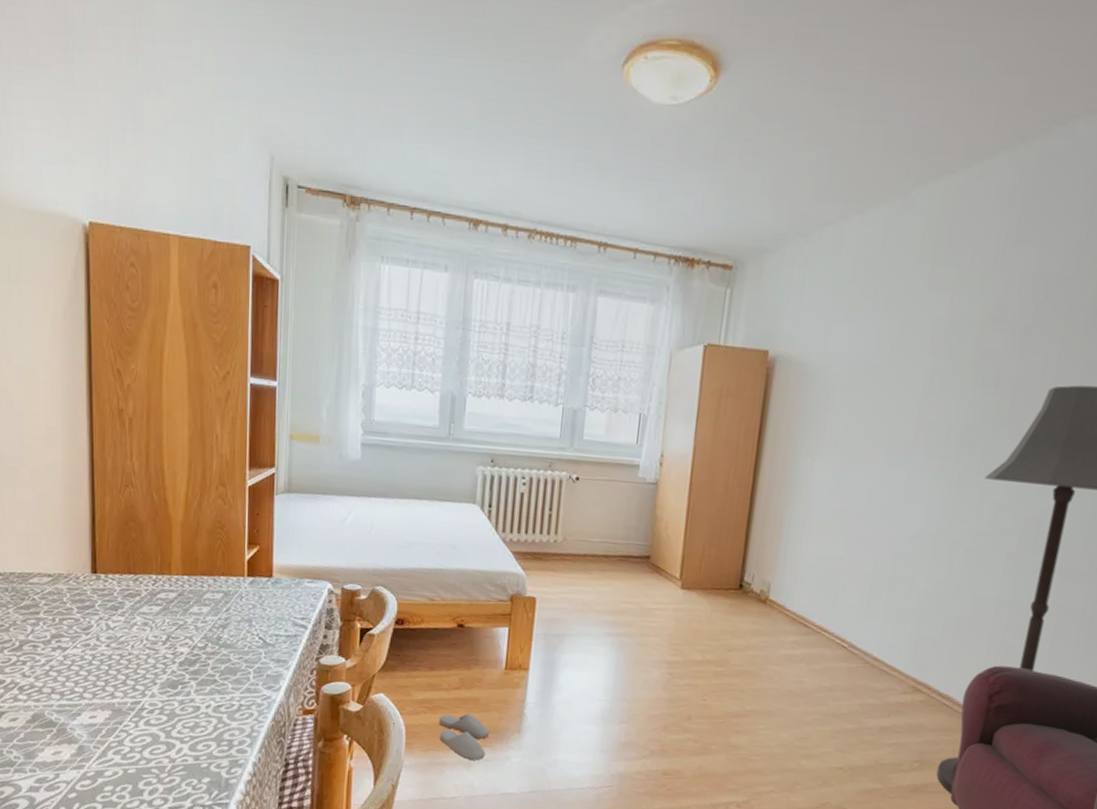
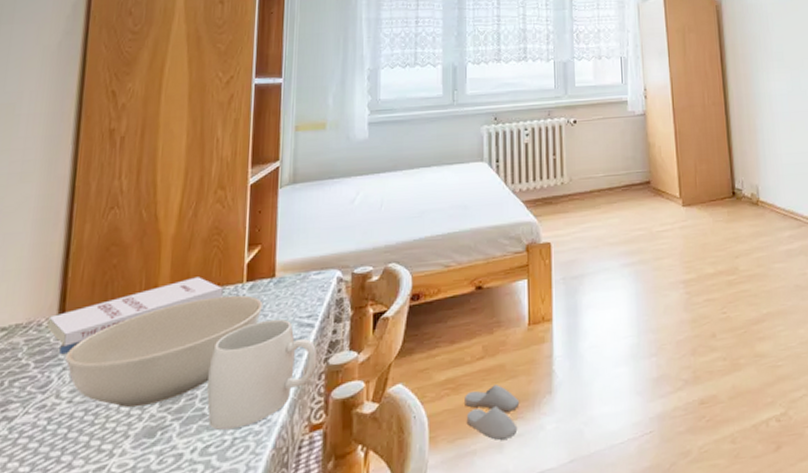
books: none [84,563,227,607] -> present [47,277,223,355]
bowl: none [101,583,263,663] -> present [65,295,264,408]
mug: none [217,613,310,698] -> present [207,318,318,431]

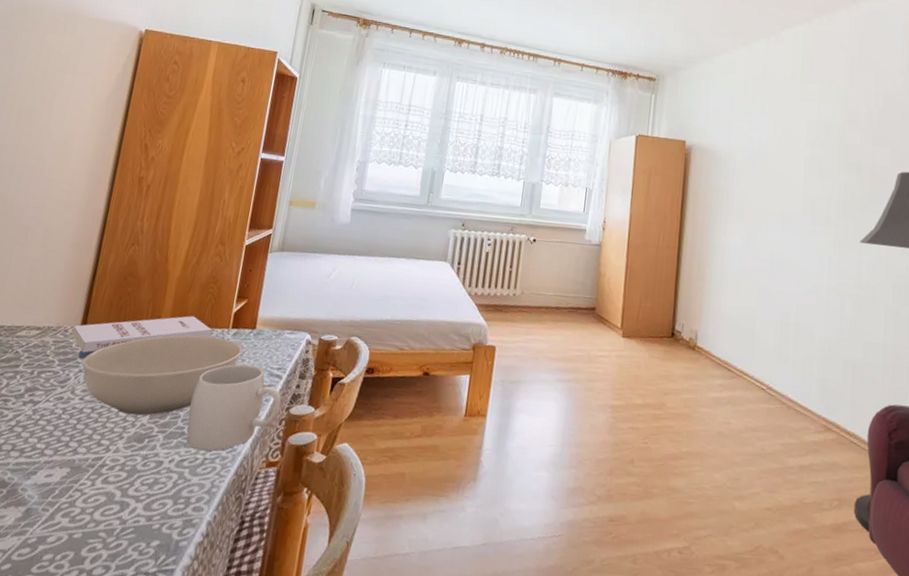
slippers: present [465,385,520,440] -> none [398,462,447,512]

